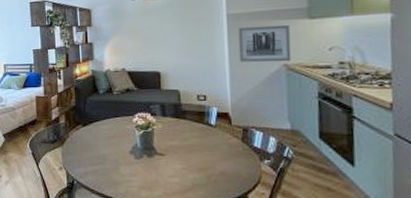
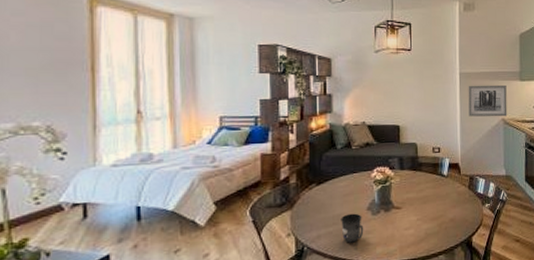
mug: none [105,155,128,183] -> present [341,213,364,243]

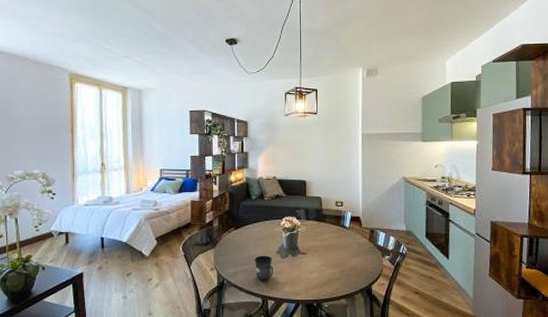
wall art: present [468,84,507,117] -> none [370,145,408,175]

